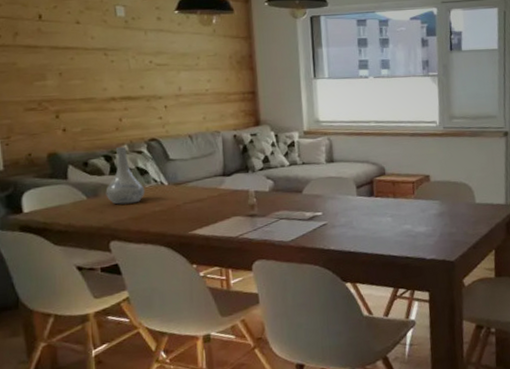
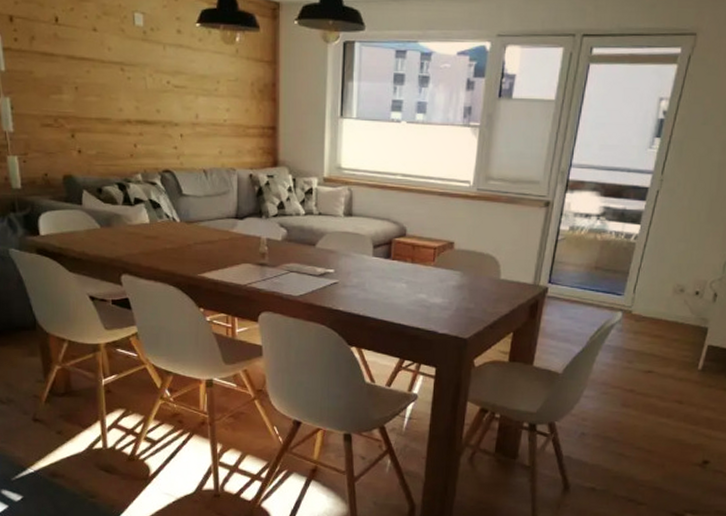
vase: present [105,147,145,205] -> none [118,176,157,238]

